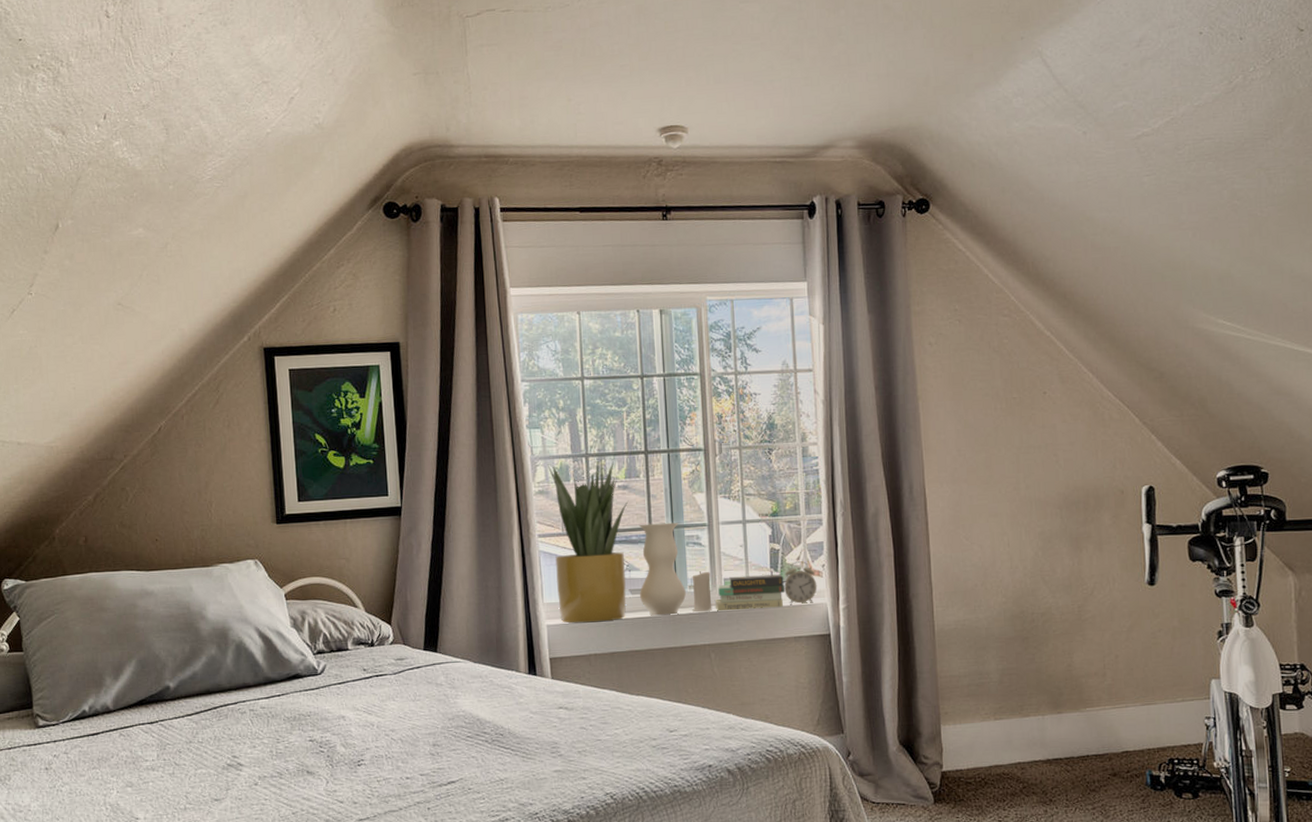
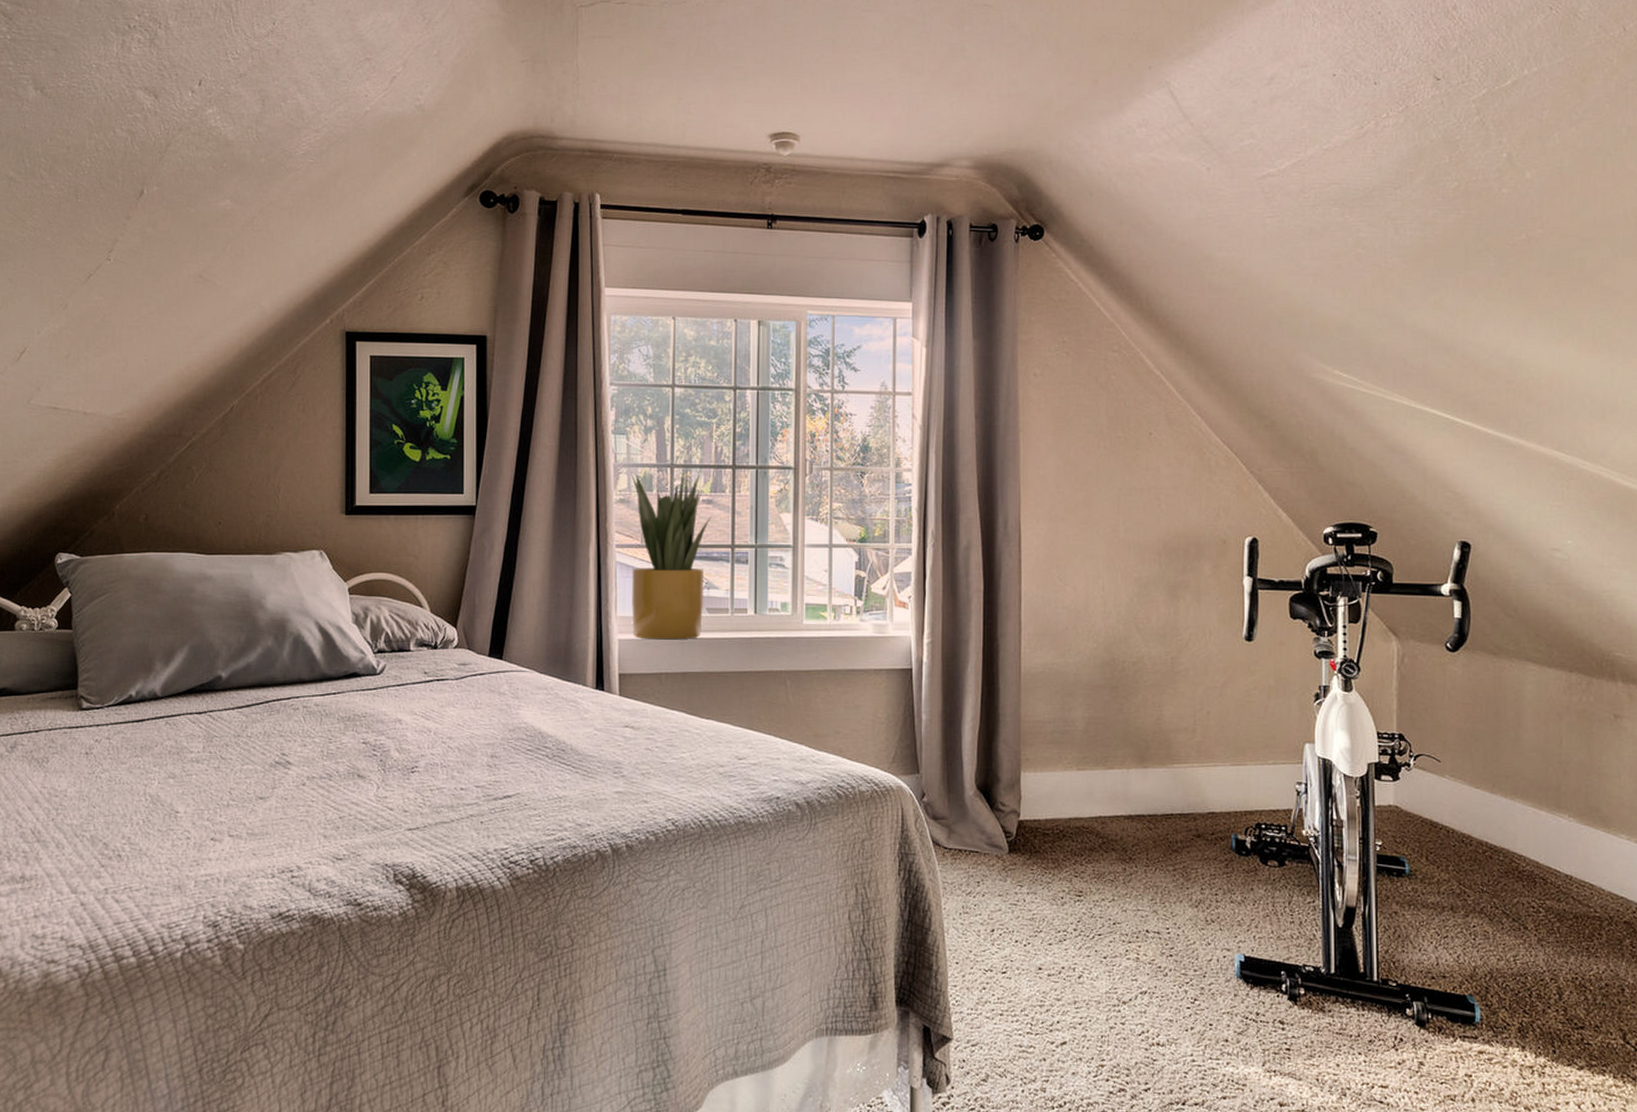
vase: present [638,522,686,616] -> none [716,541,765,638]
candle: present [692,571,712,612] -> none [771,594,792,637]
books: present [714,574,784,611] -> none [794,602,868,638]
alarm clock: present [784,561,817,604] -> none [867,591,902,635]

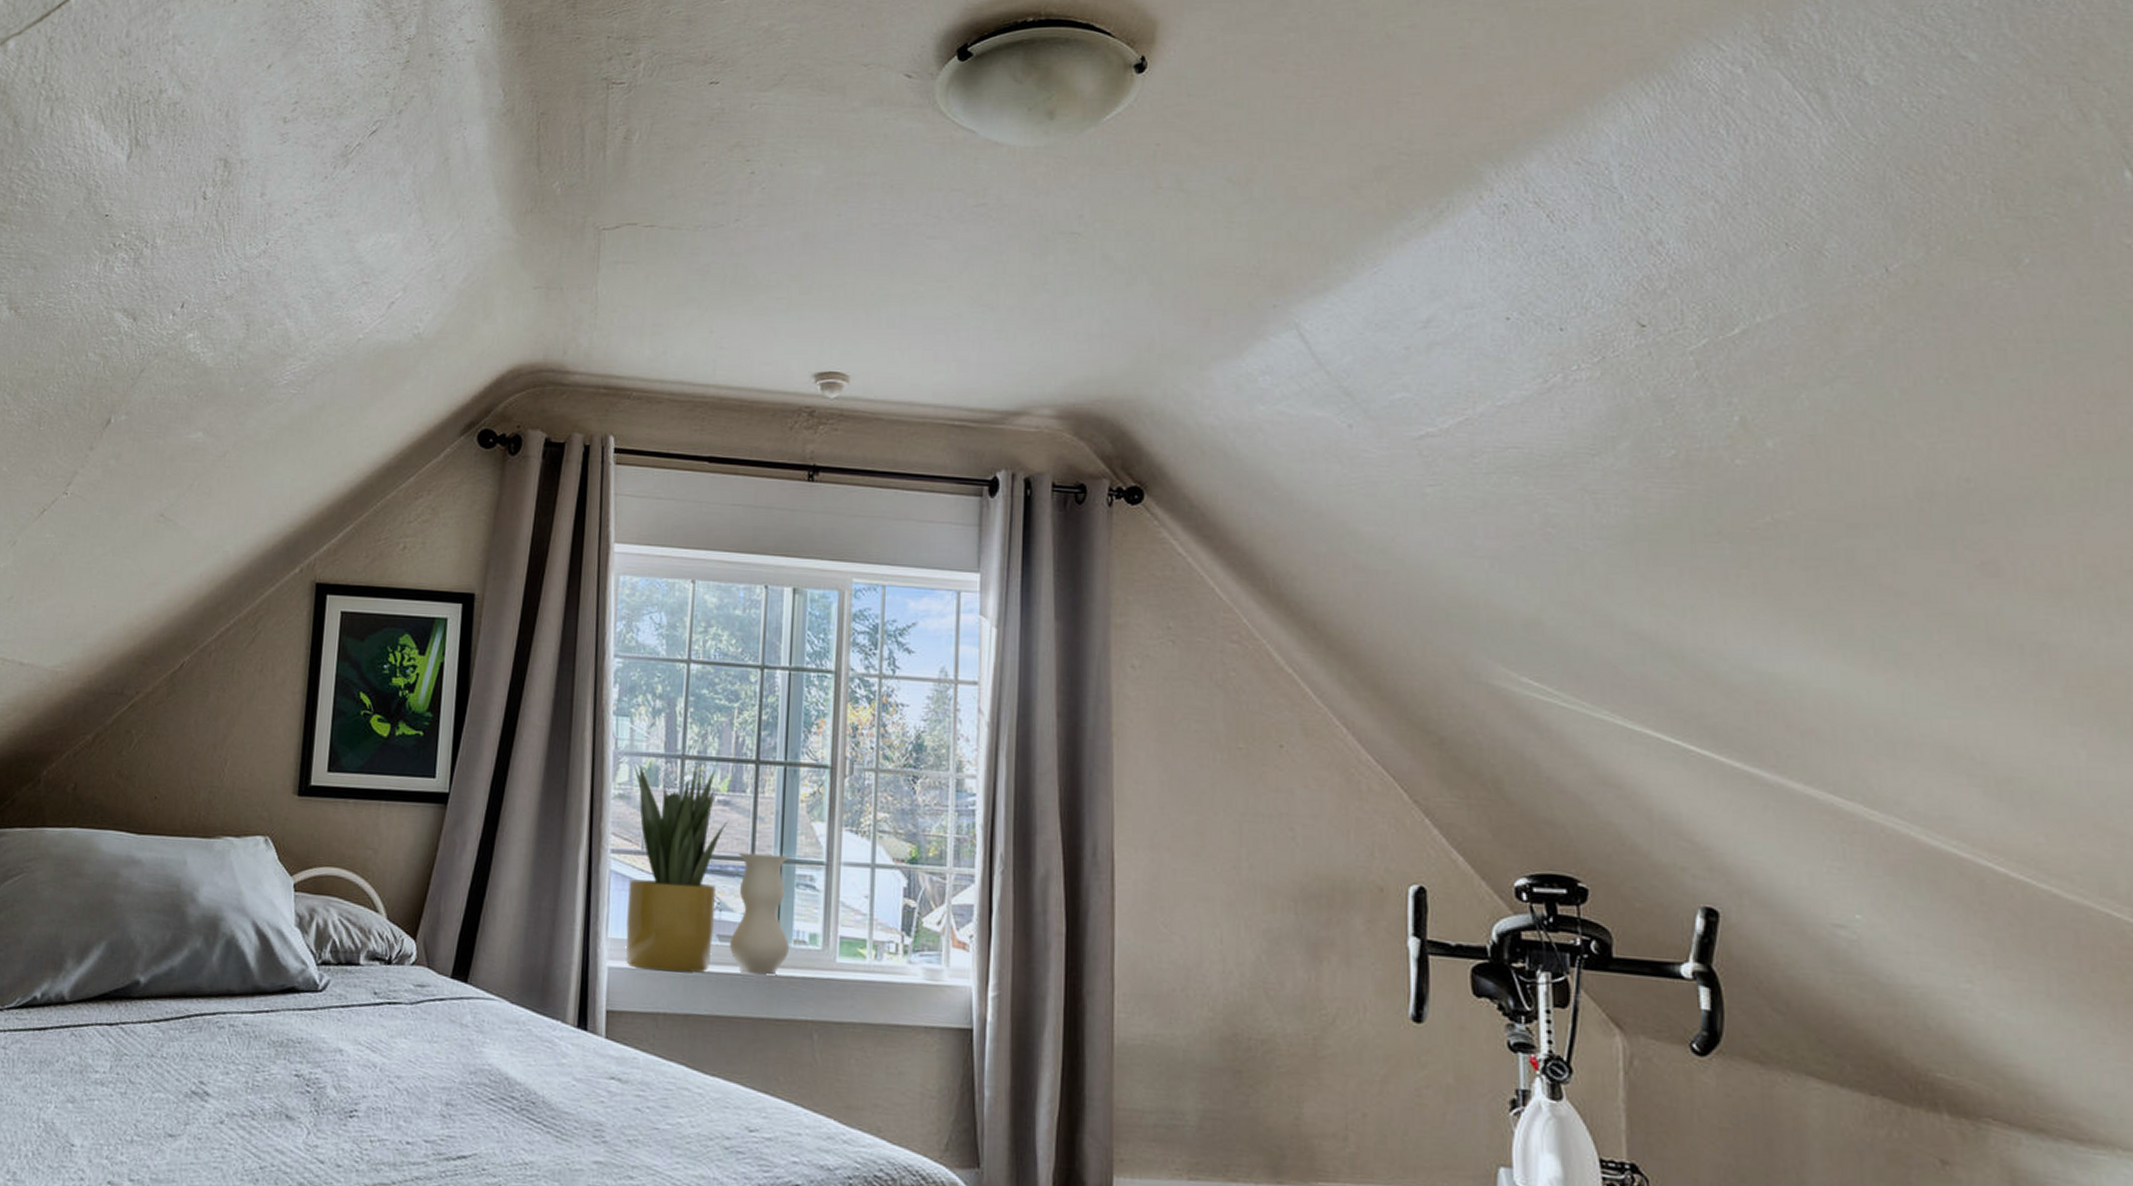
vase: none [716,541,765,638] -> present [729,852,789,976]

